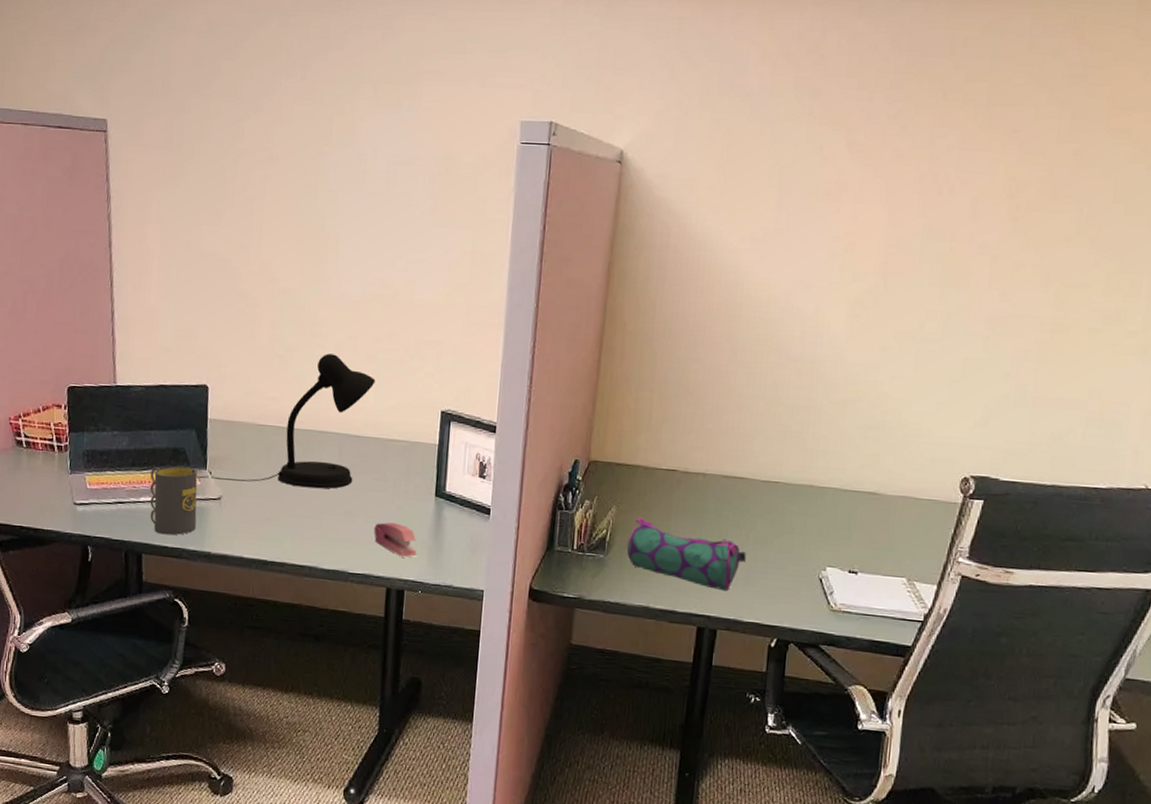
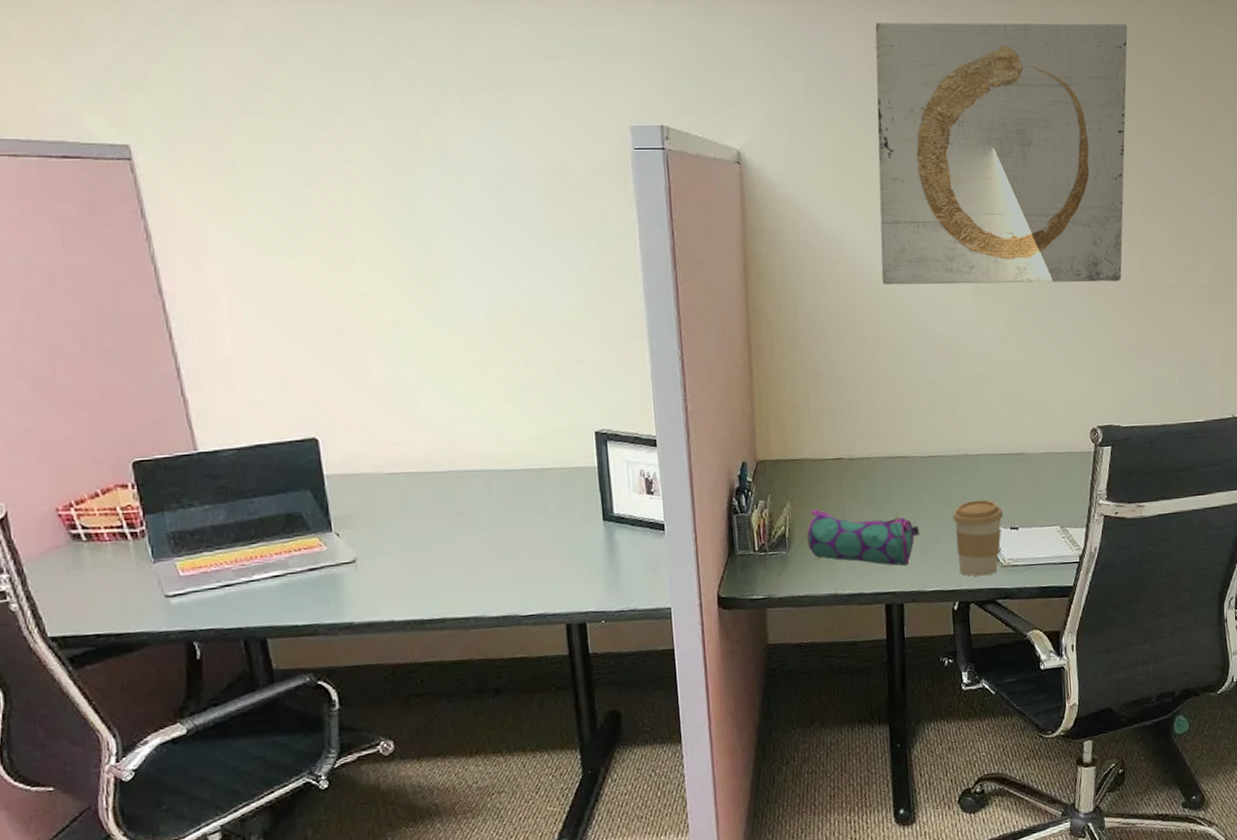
mug: present [150,466,198,536] -> none [261,532,330,613]
desk lamp: present [196,354,376,489] -> none [320,386,517,544]
stapler: present [374,522,417,558] -> none [541,555,594,589]
wall art: none [749,22,1085,318] -> present [875,21,1128,285]
coffee cup: none [783,534,843,618] -> present [953,499,1004,577]

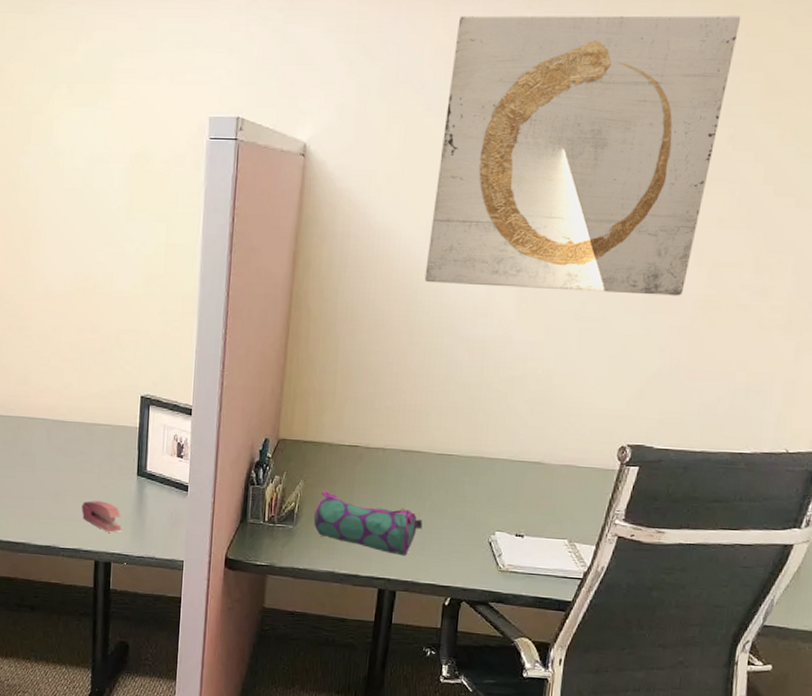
stapler: none [541,555,594,589] -> present [81,501,122,533]
coffee cup: present [953,499,1004,577] -> none [456,502,511,578]

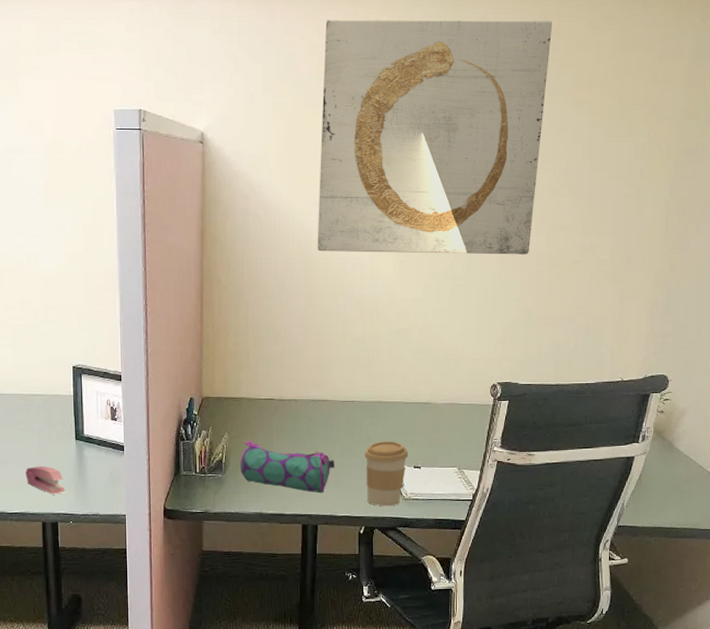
coffee cup: none [456,502,511,578] -> present [365,441,409,507]

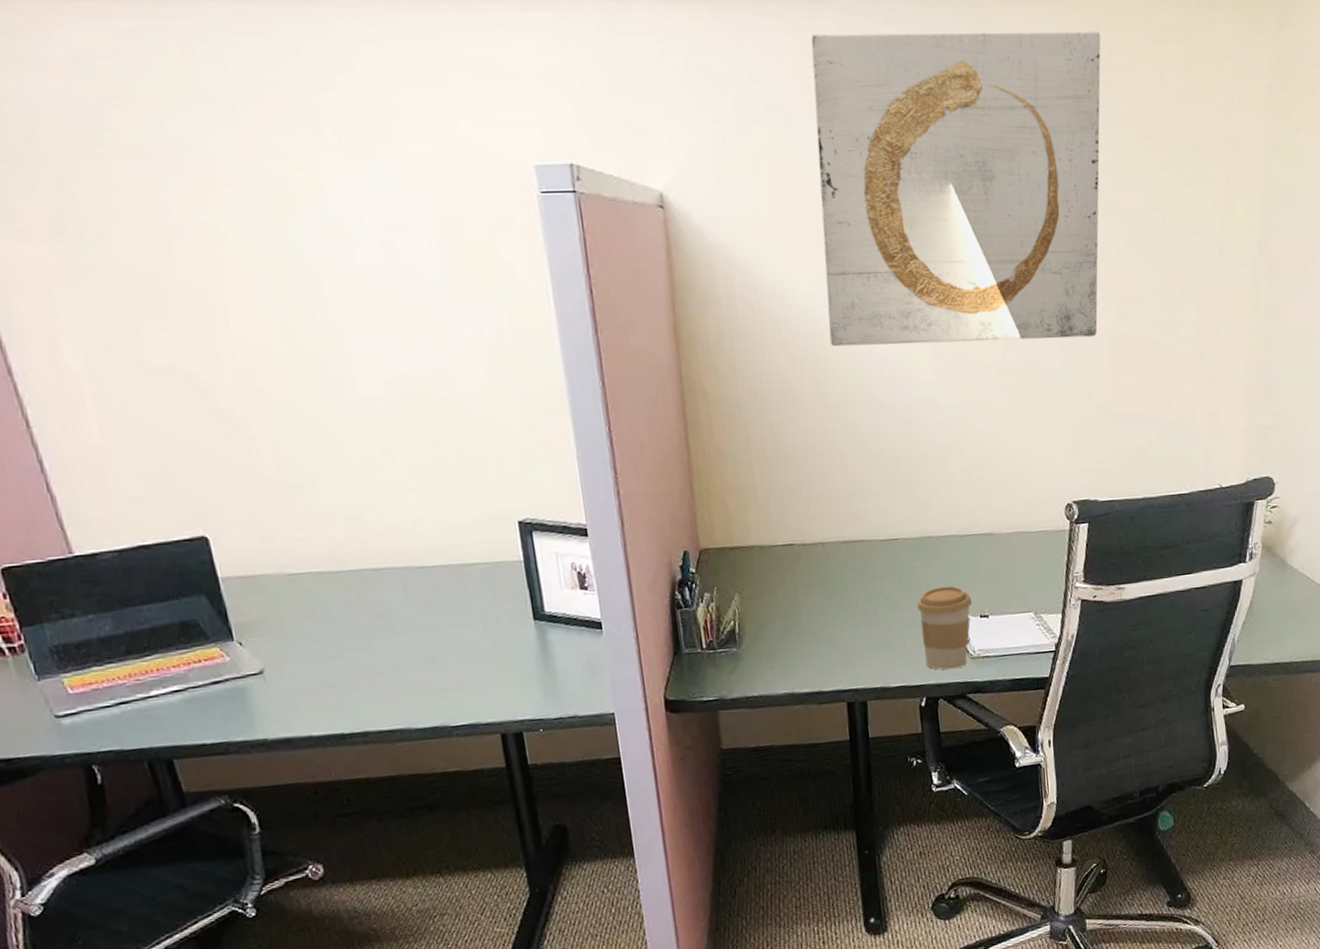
stapler: present [25,466,65,495] -> none [469,659,528,696]
pencil case: present [240,440,335,494] -> none [758,600,881,661]

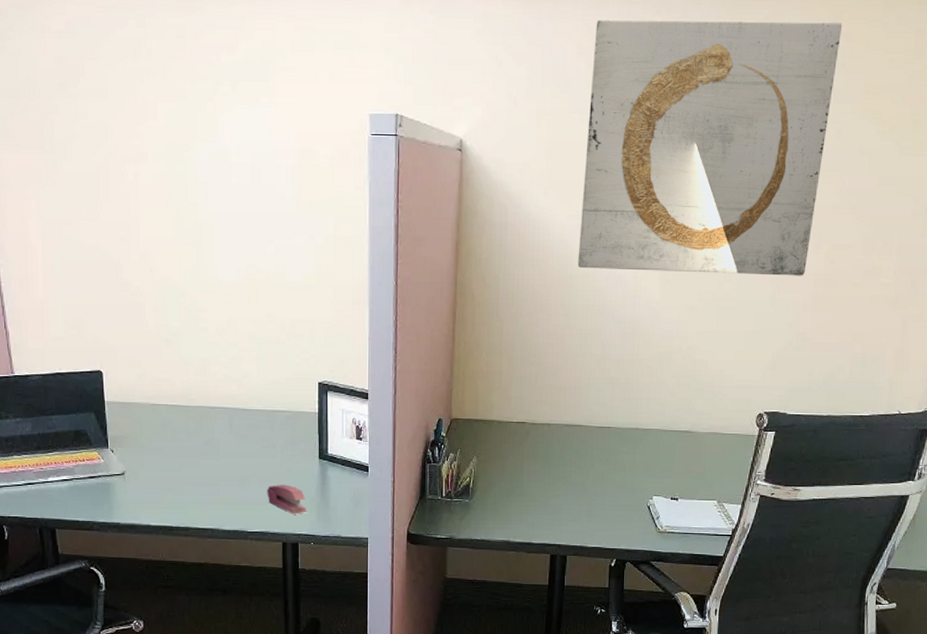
stapler: none [469,659,528,696] -> present [267,485,307,515]
coffee cup: present [917,585,973,670] -> none [619,470,666,539]

